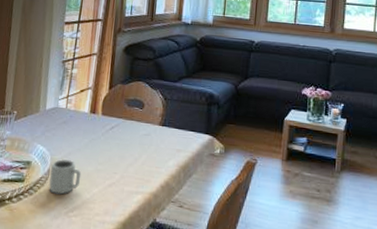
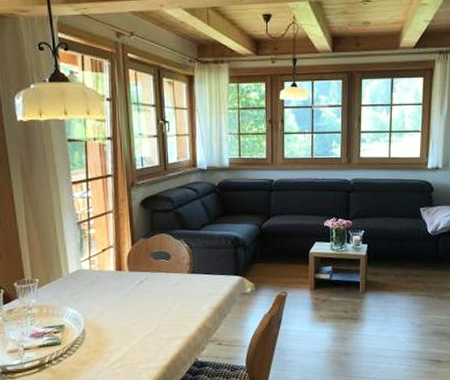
cup: present [48,158,82,195] -> none [85,317,118,351]

